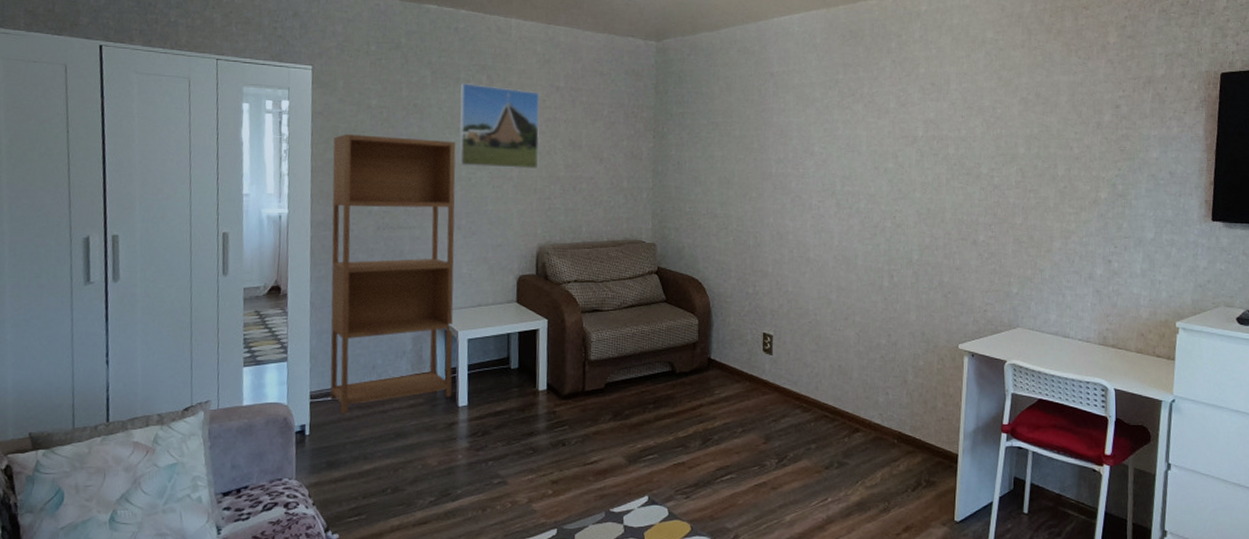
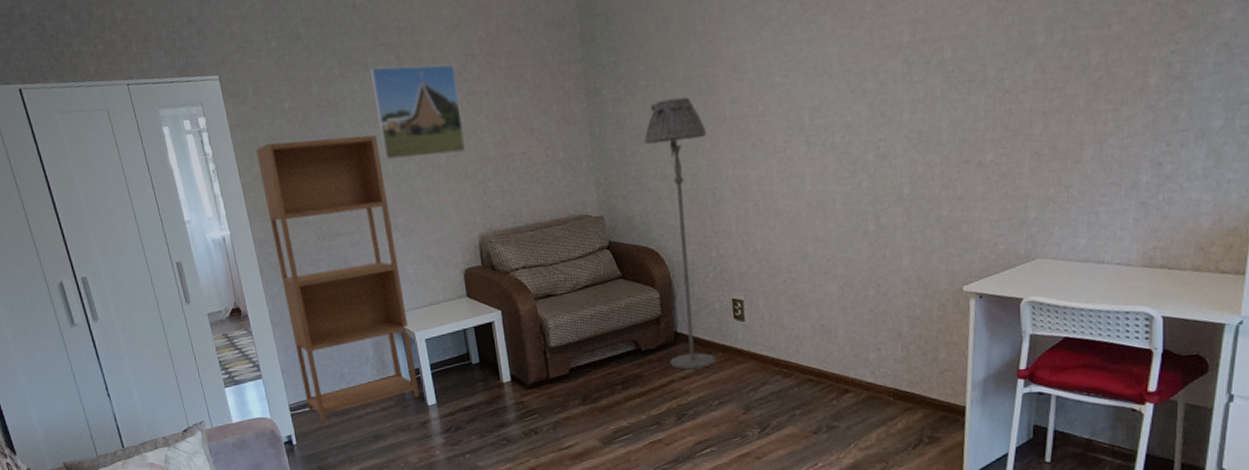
floor lamp: none [699,151,754,396] -> present [644,97,716,370]

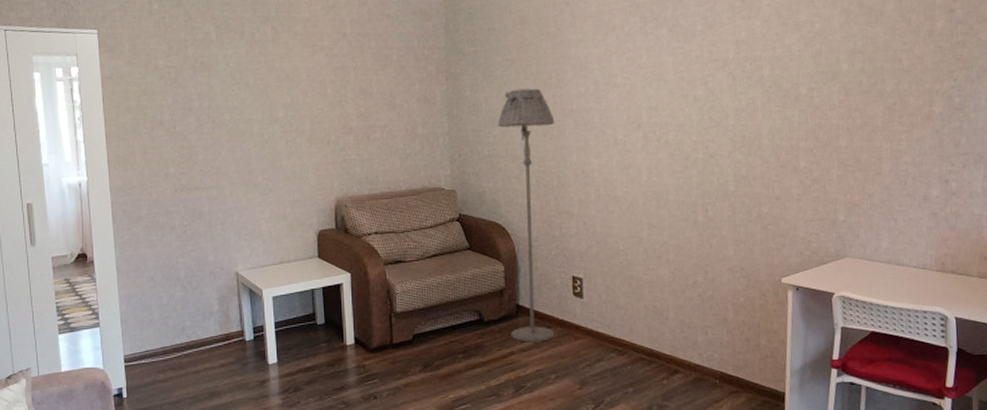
bookcase: present [256,134,420,423] -> none [125,96,261,376]
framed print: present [370,64,467,160] -> none [245,36,331,122]

